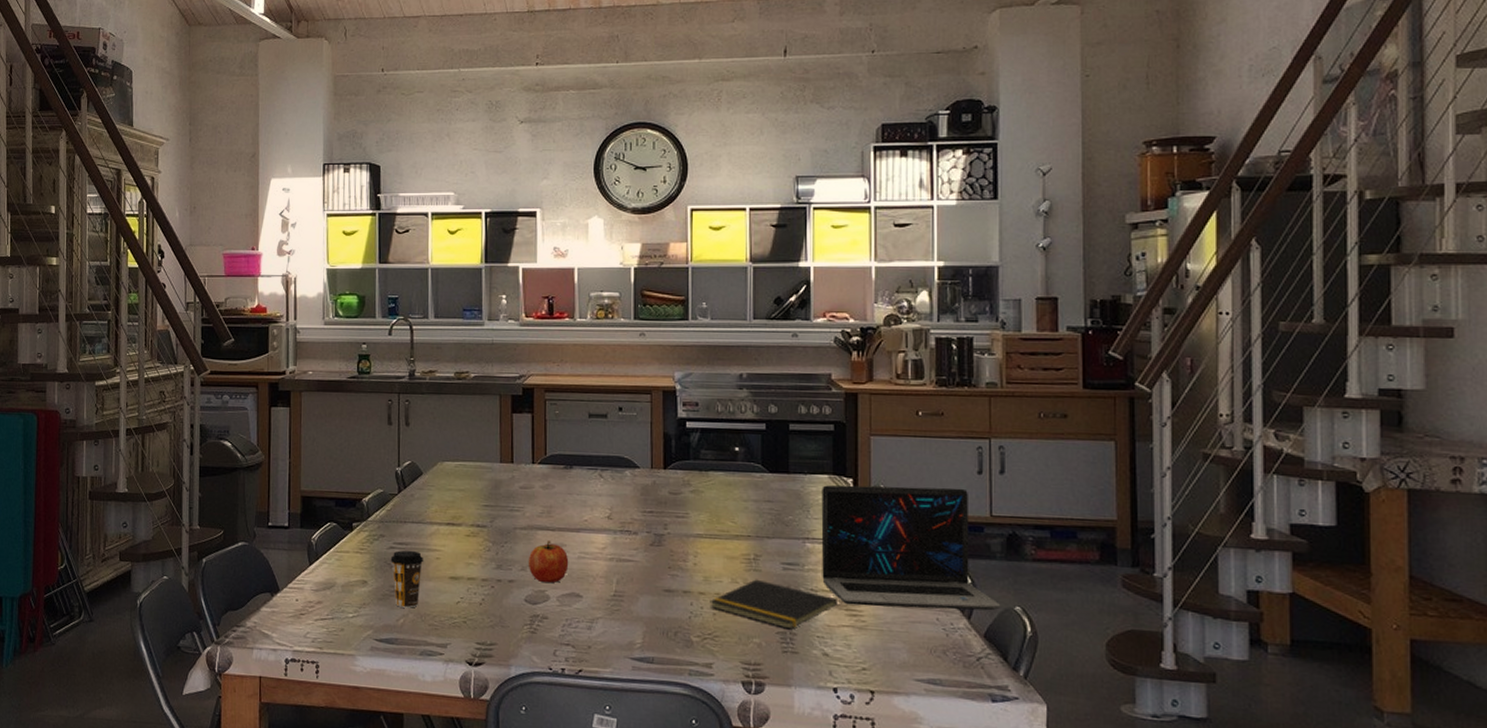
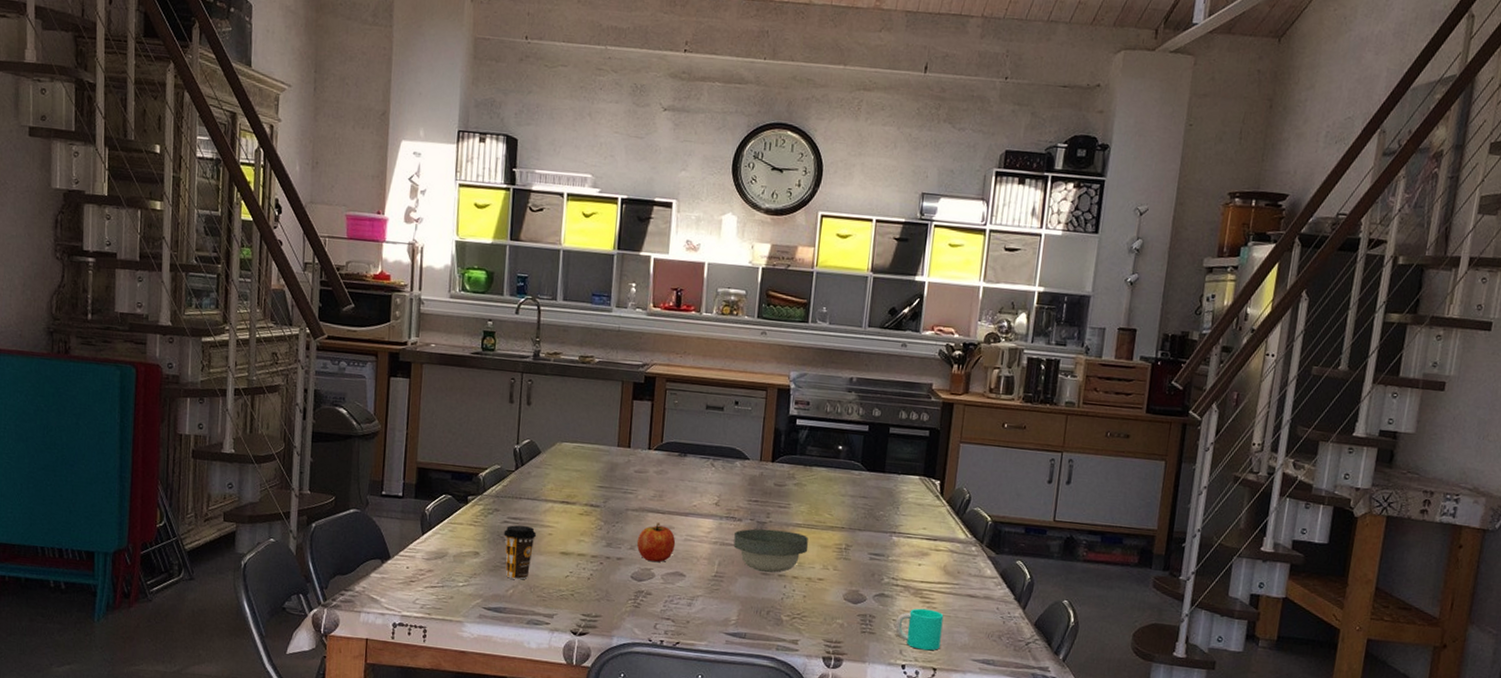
bowl: none [631,541,713,590] -> present [733,528,809,573]
notepad: present [710,579,839,630] -> none [801,566,915,613]
laptop: present [821,485,1001,611] -> none [903,485,1052,603]
cup: none [821,622,875,671] -> present [895,608,944,651]

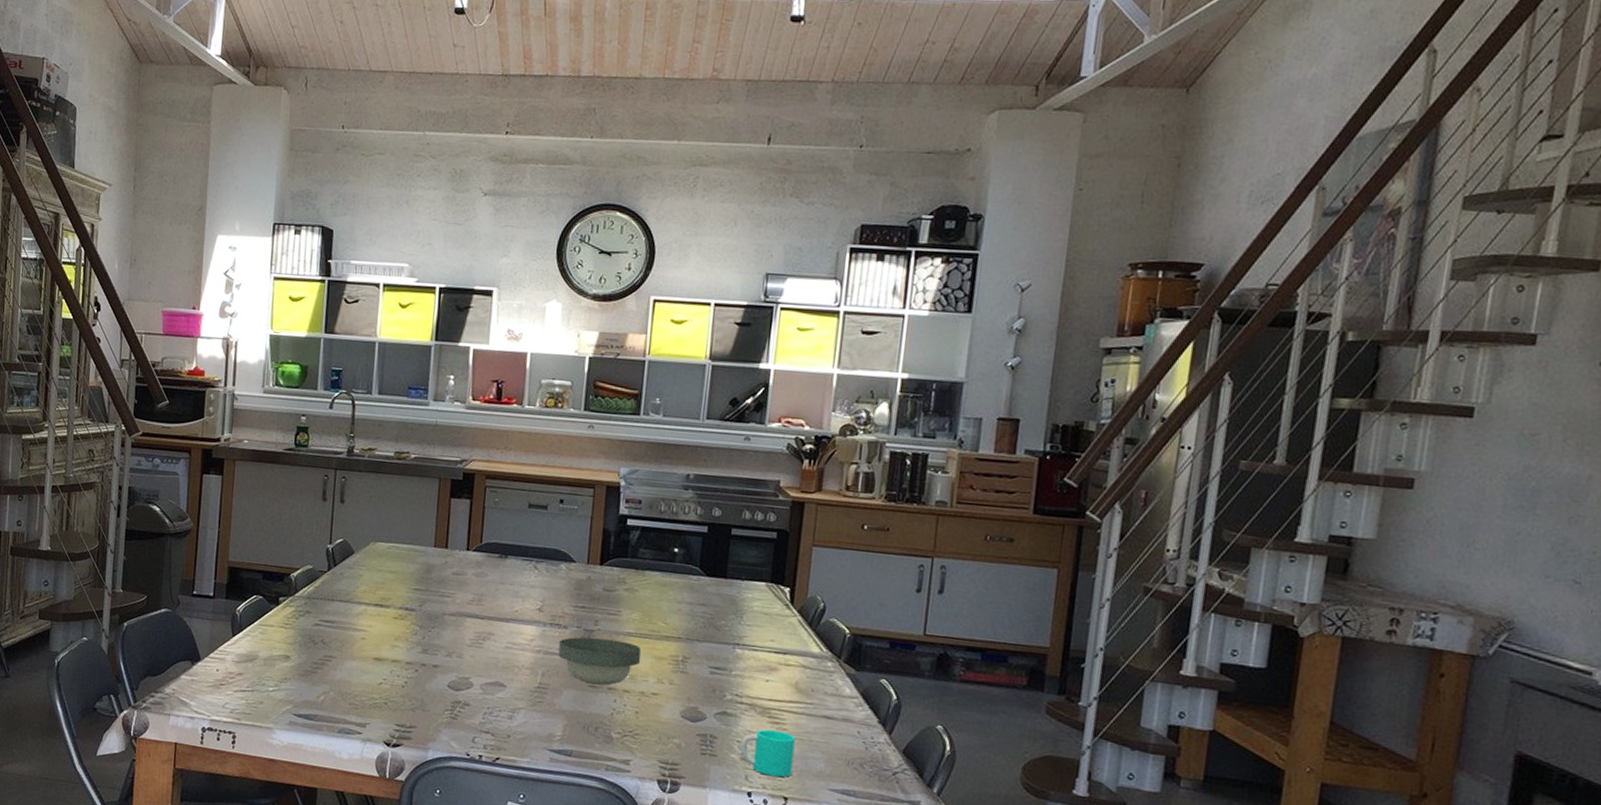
coffee cup: present [503,525,537,580] -> none [315,628,349,686]
fruit: present [636,522,676,562] -> none [453,628,496,671]

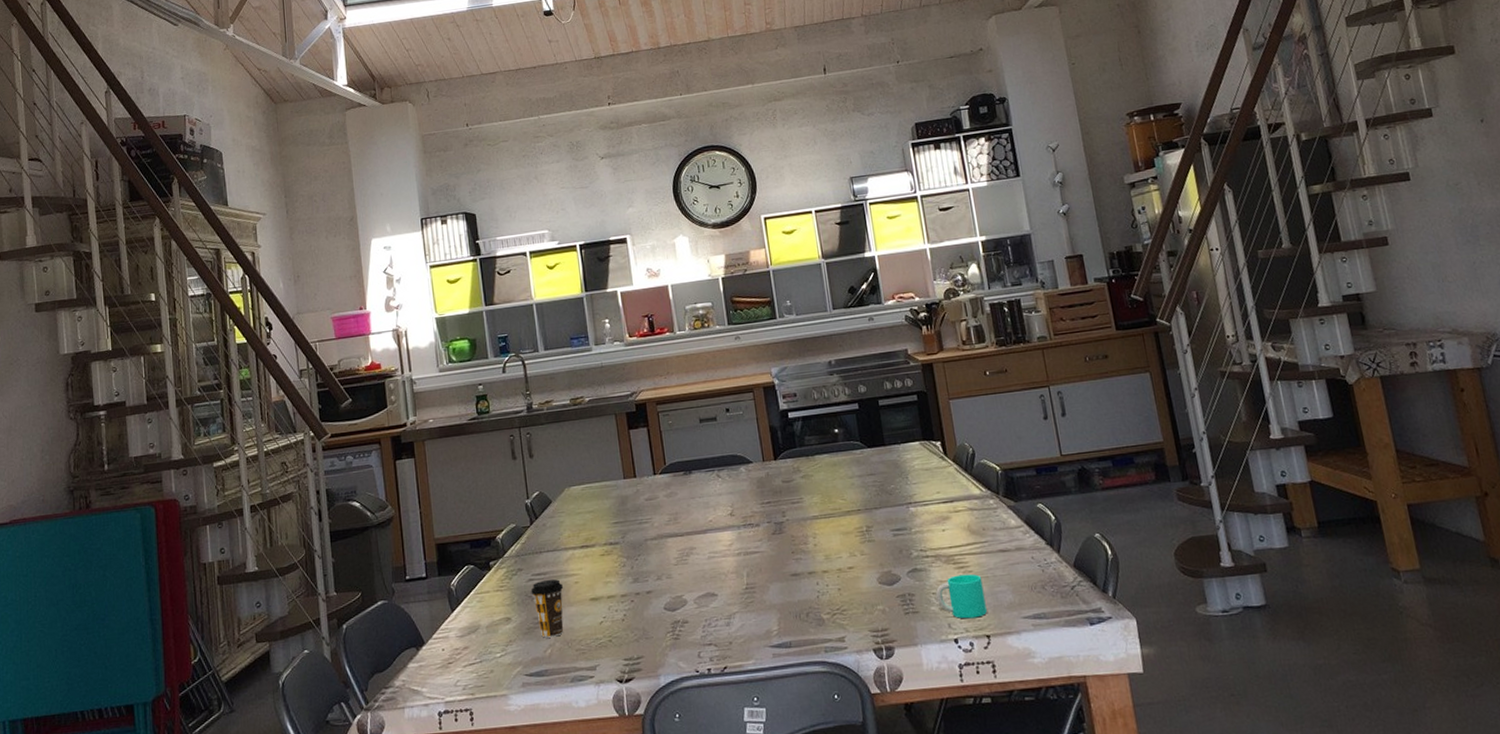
coffee cup: none [315,628,349,686] -> present [530,579,564,638]
bowl: present [558,637,641,686] -> none [755,525,831,574]

